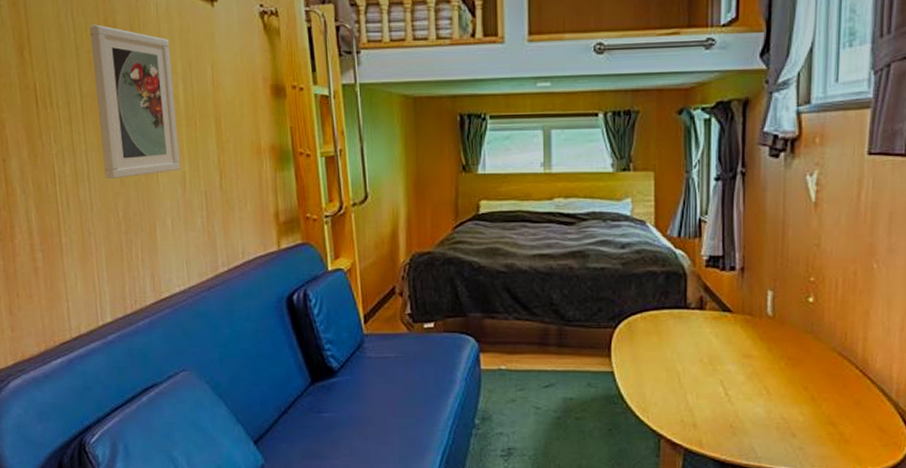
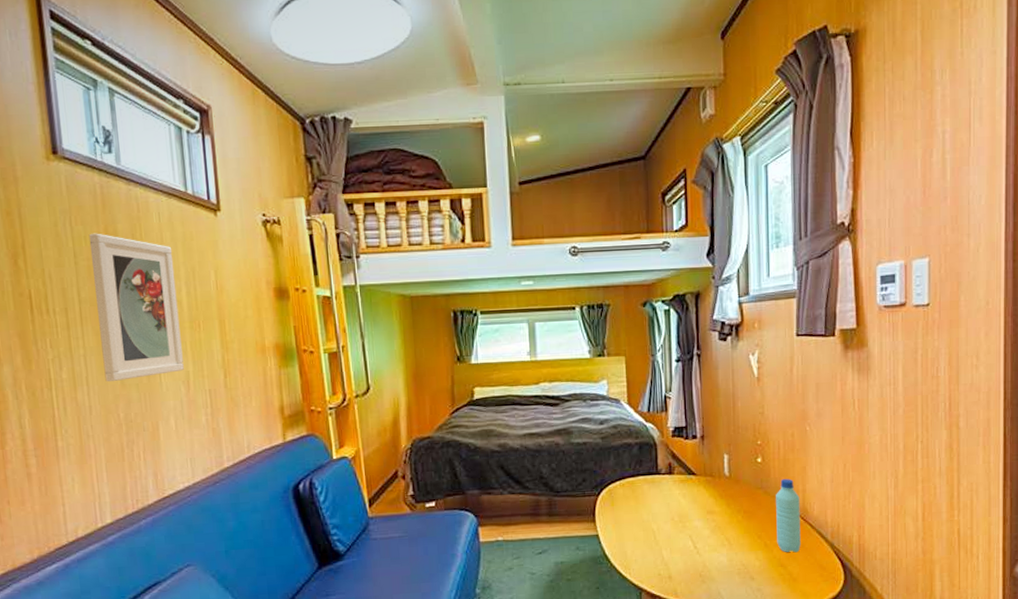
water bottle: none [827,324,859,410] -> present [776,479,801,553]

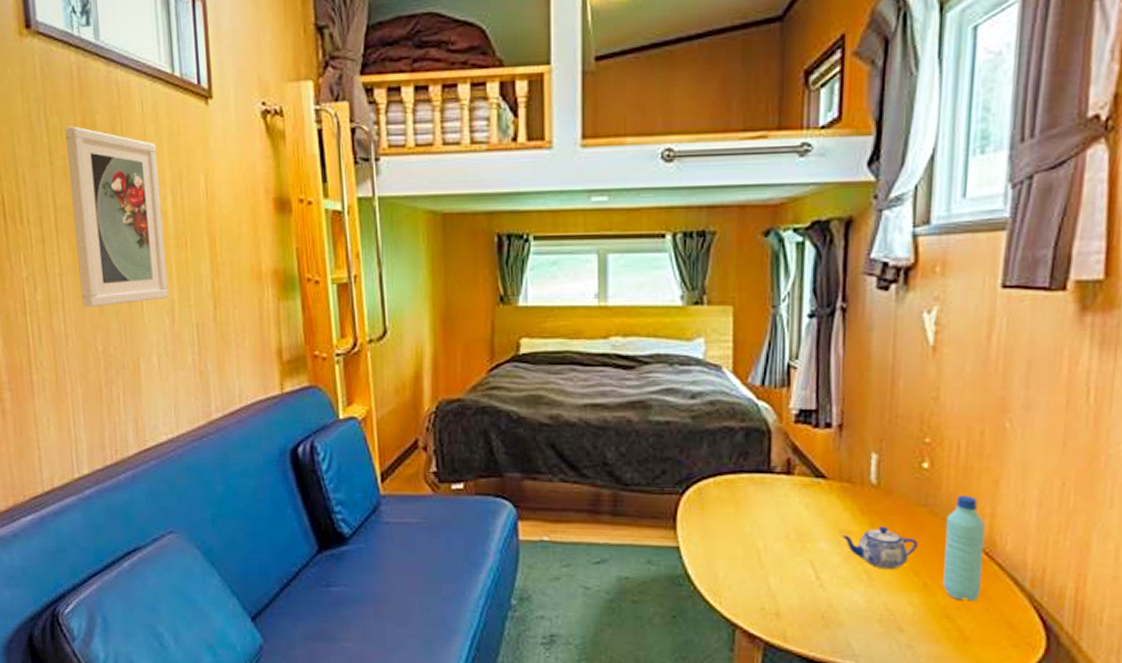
teapot: none [708,505,759,536] -> present [840,525,919,570]

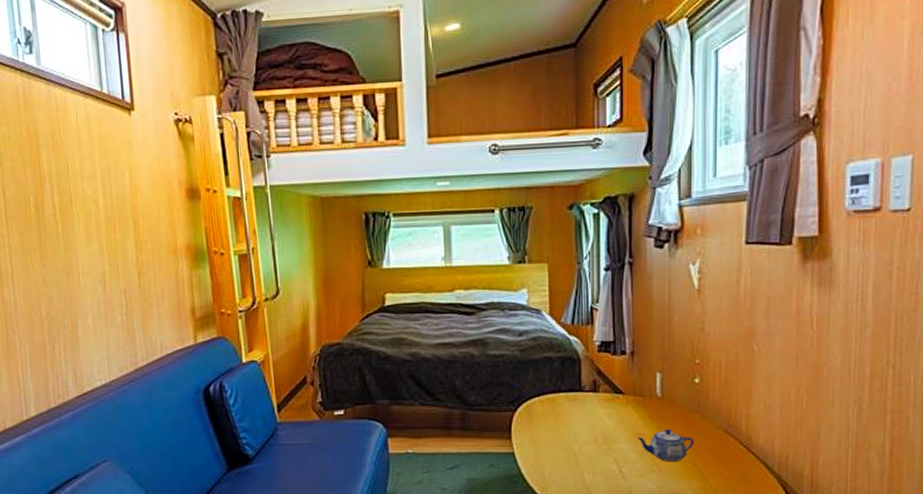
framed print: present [64,126,168,308] -> none [12,133,101,280]
water bottle: present [943,495,985,602] -> none [714,402,743,484]

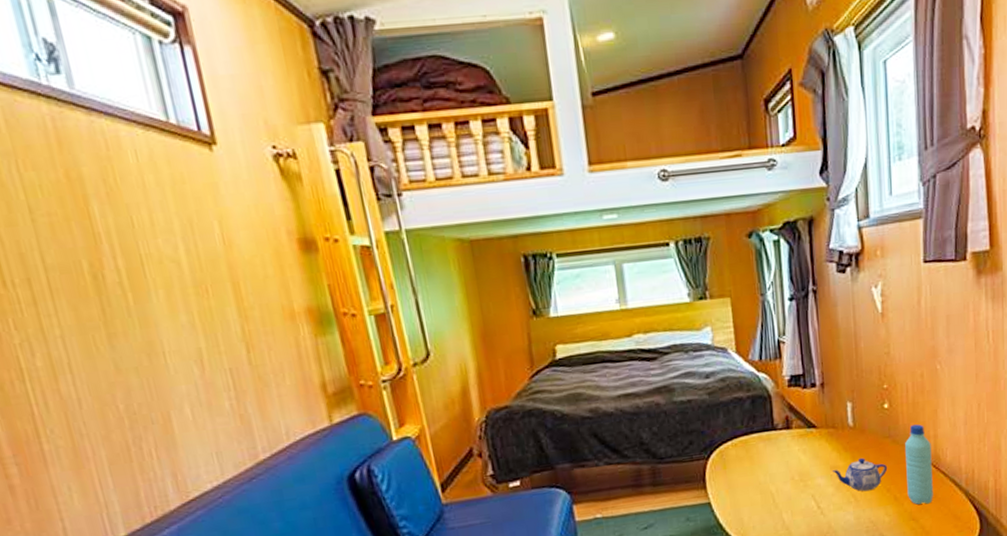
water bottle: none [714,402,743,484] -> present [905,424,933,505]

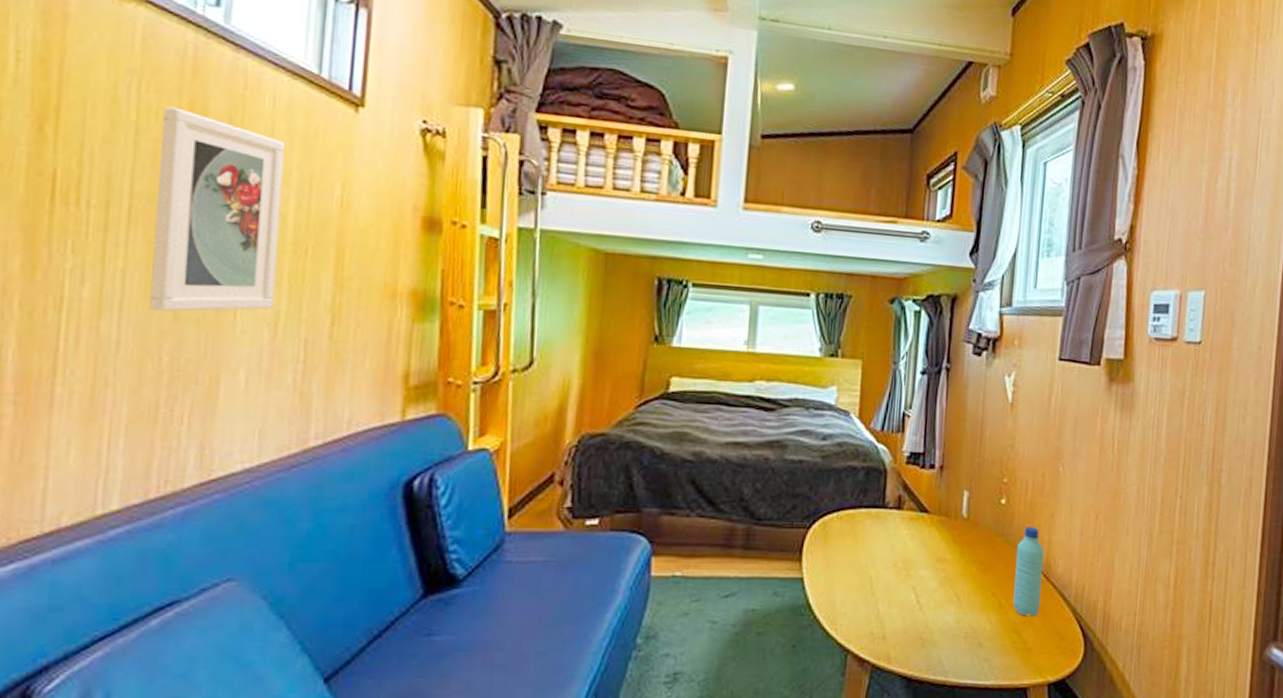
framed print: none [44,180,194,368] -> present [149,106,286,312]
teapot: present [831,457,888,492] -> none [937,553,997,592]

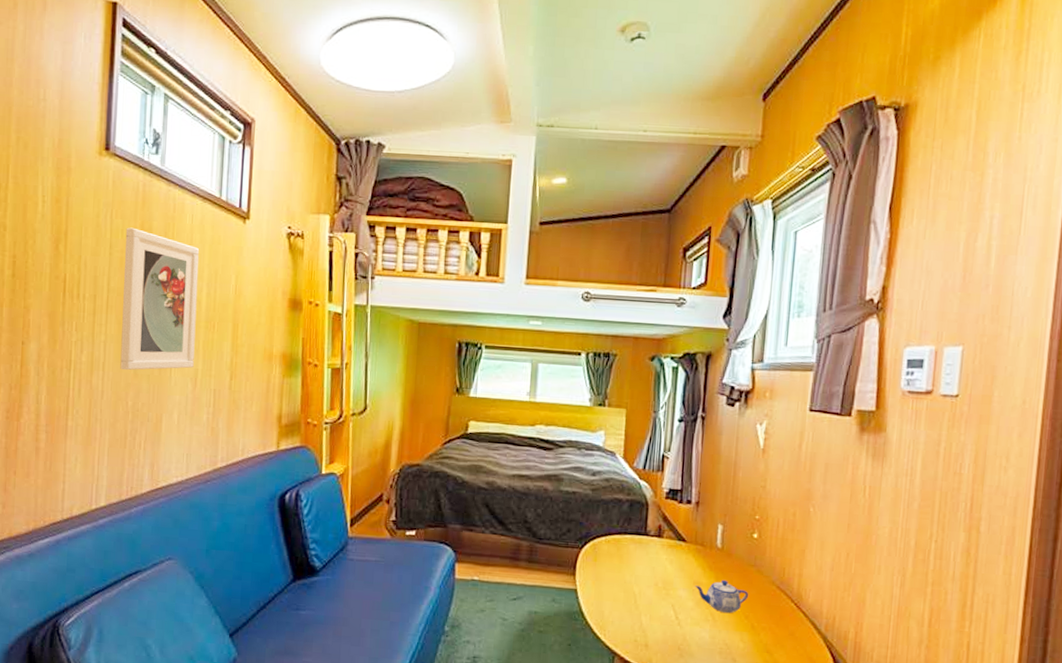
teapot: none [937,553,997,592] -> present [694,579,749,614]
water bottle: present [1013,527,1044,617] -> none [765,559,795,640]

